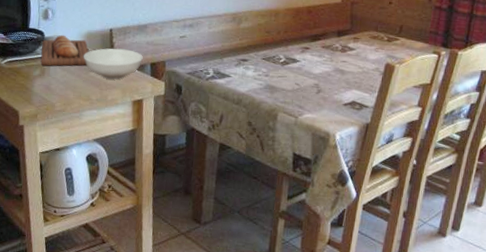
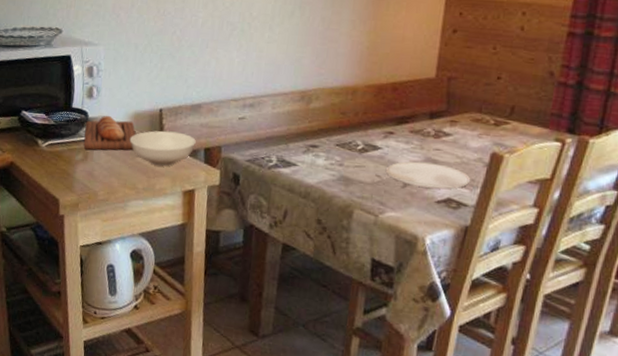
plate: none [304,71,370,94] -> present [386,161,471,190]

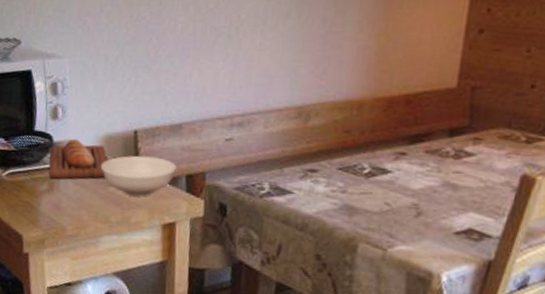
plate: present [386,161,471,190] -> none [397,186,496,219]

